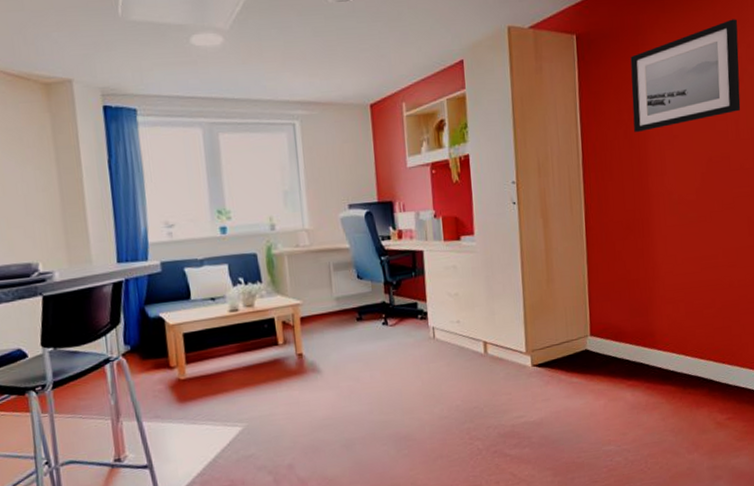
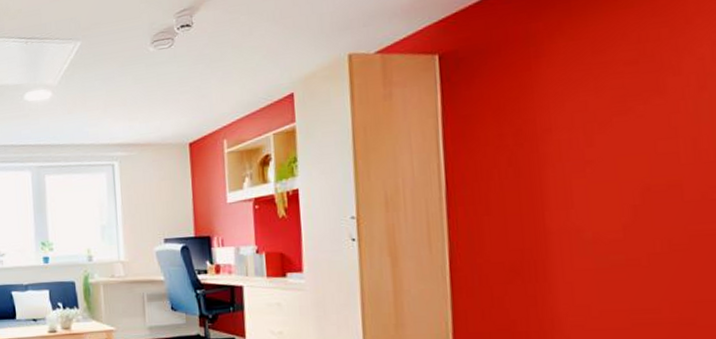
wall art: present [630,19,741,132] -> none [517,11,703,159]

